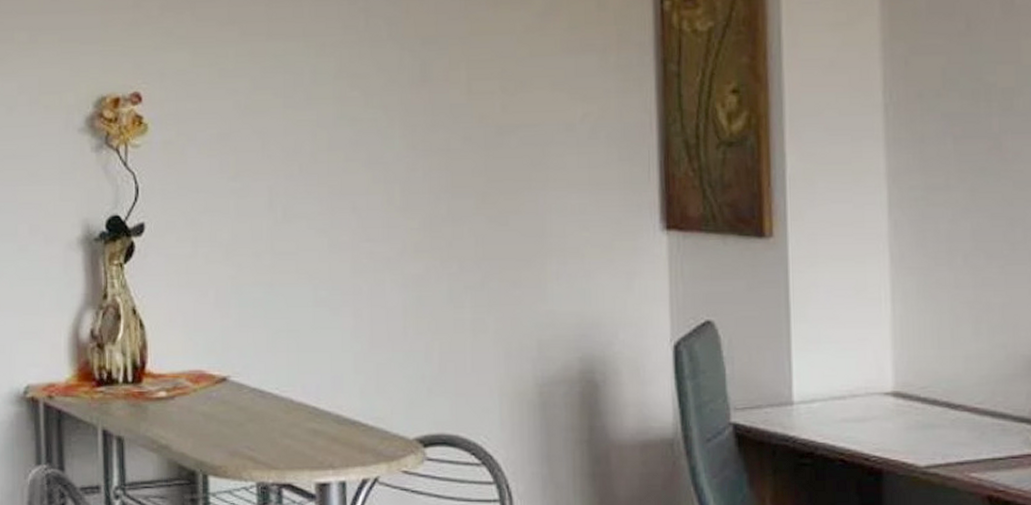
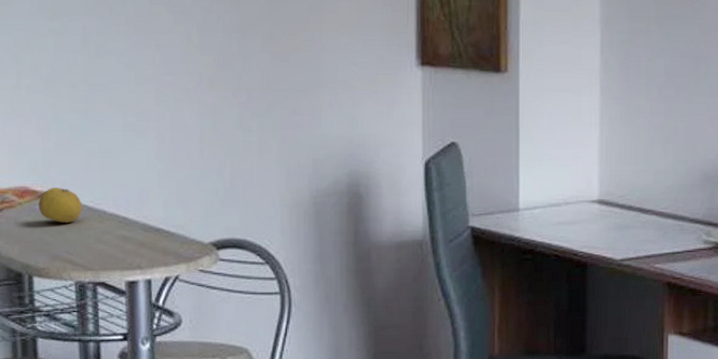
fruit: none [215,371,266,413] -> present [38,187,82,223]

